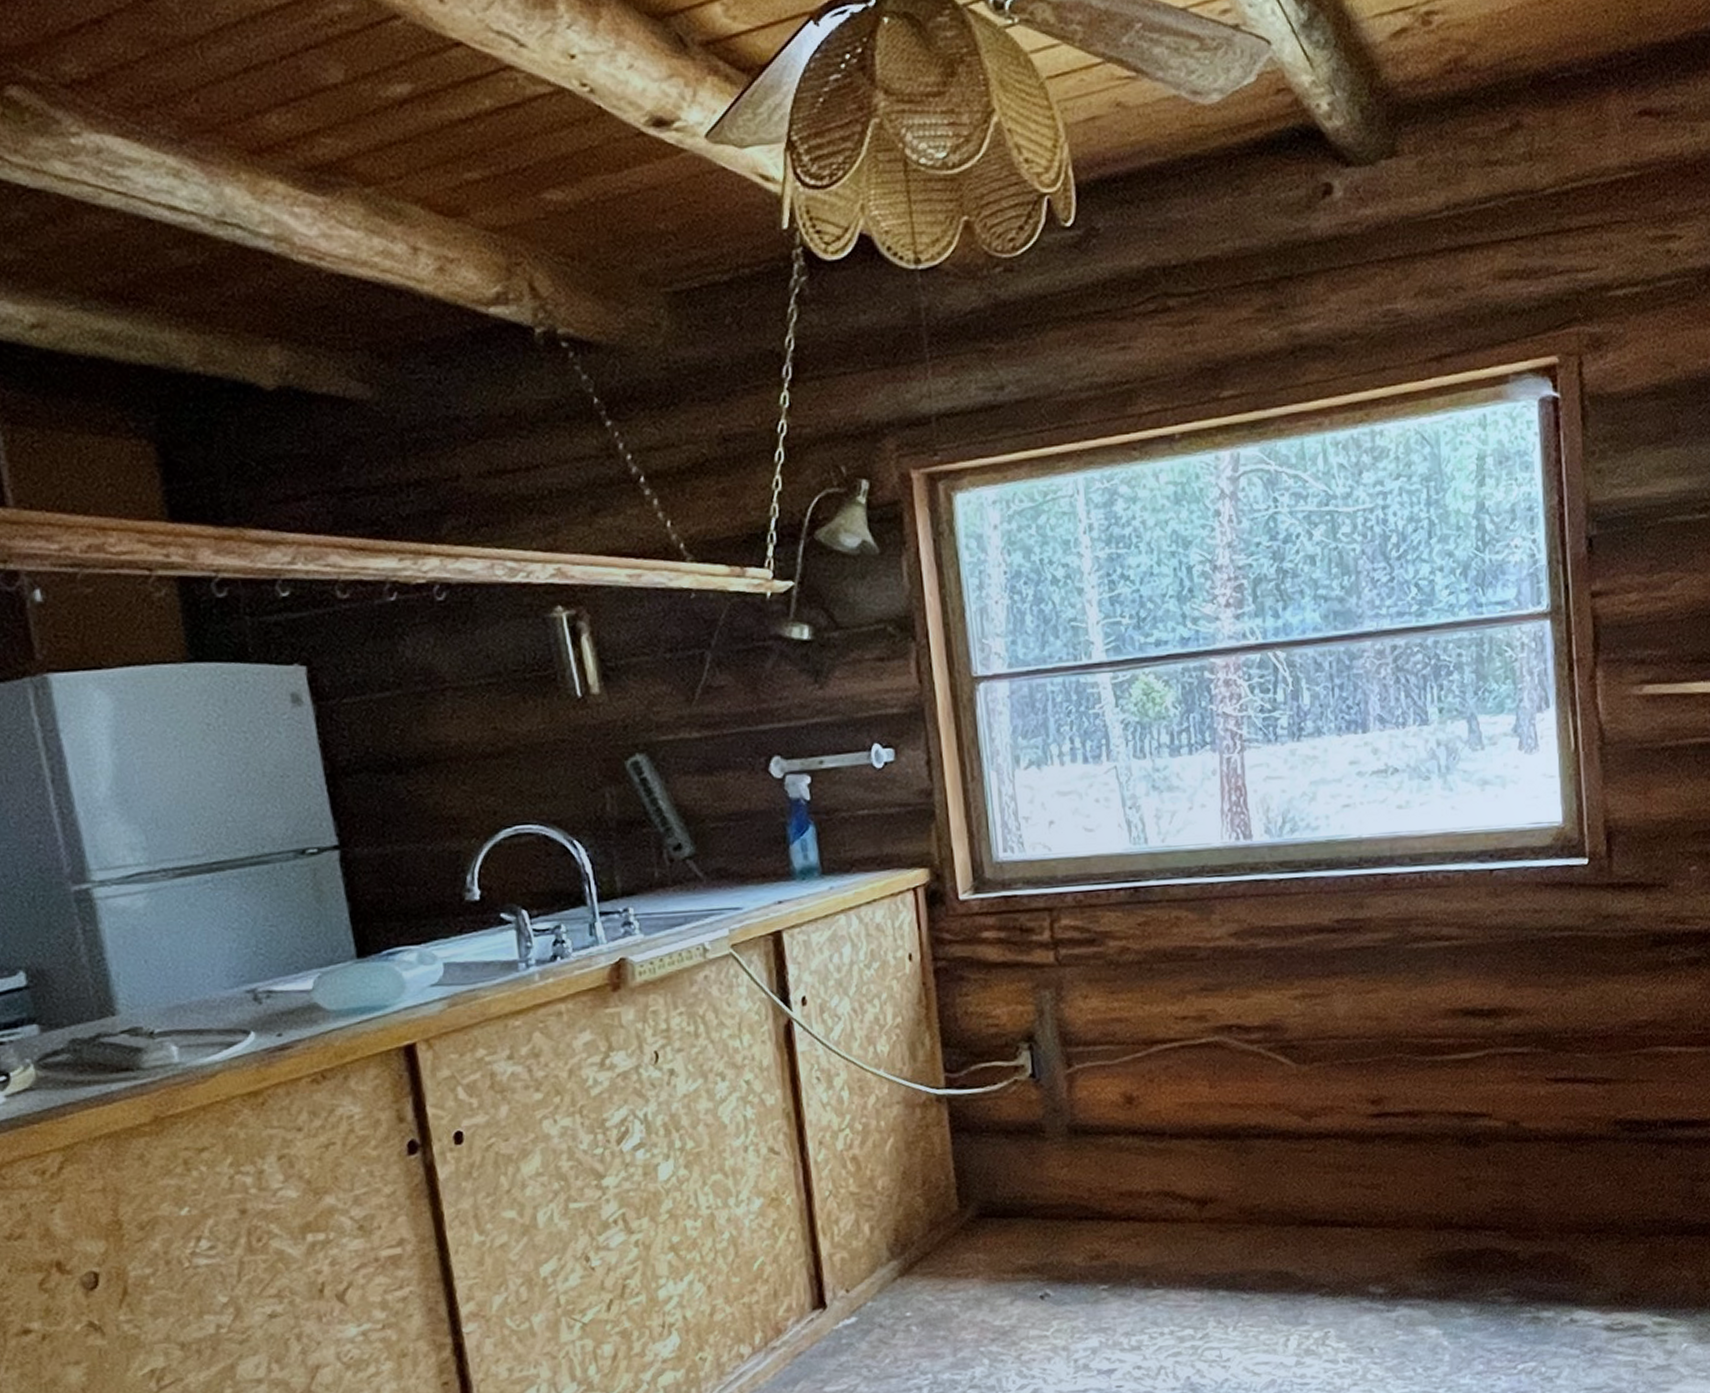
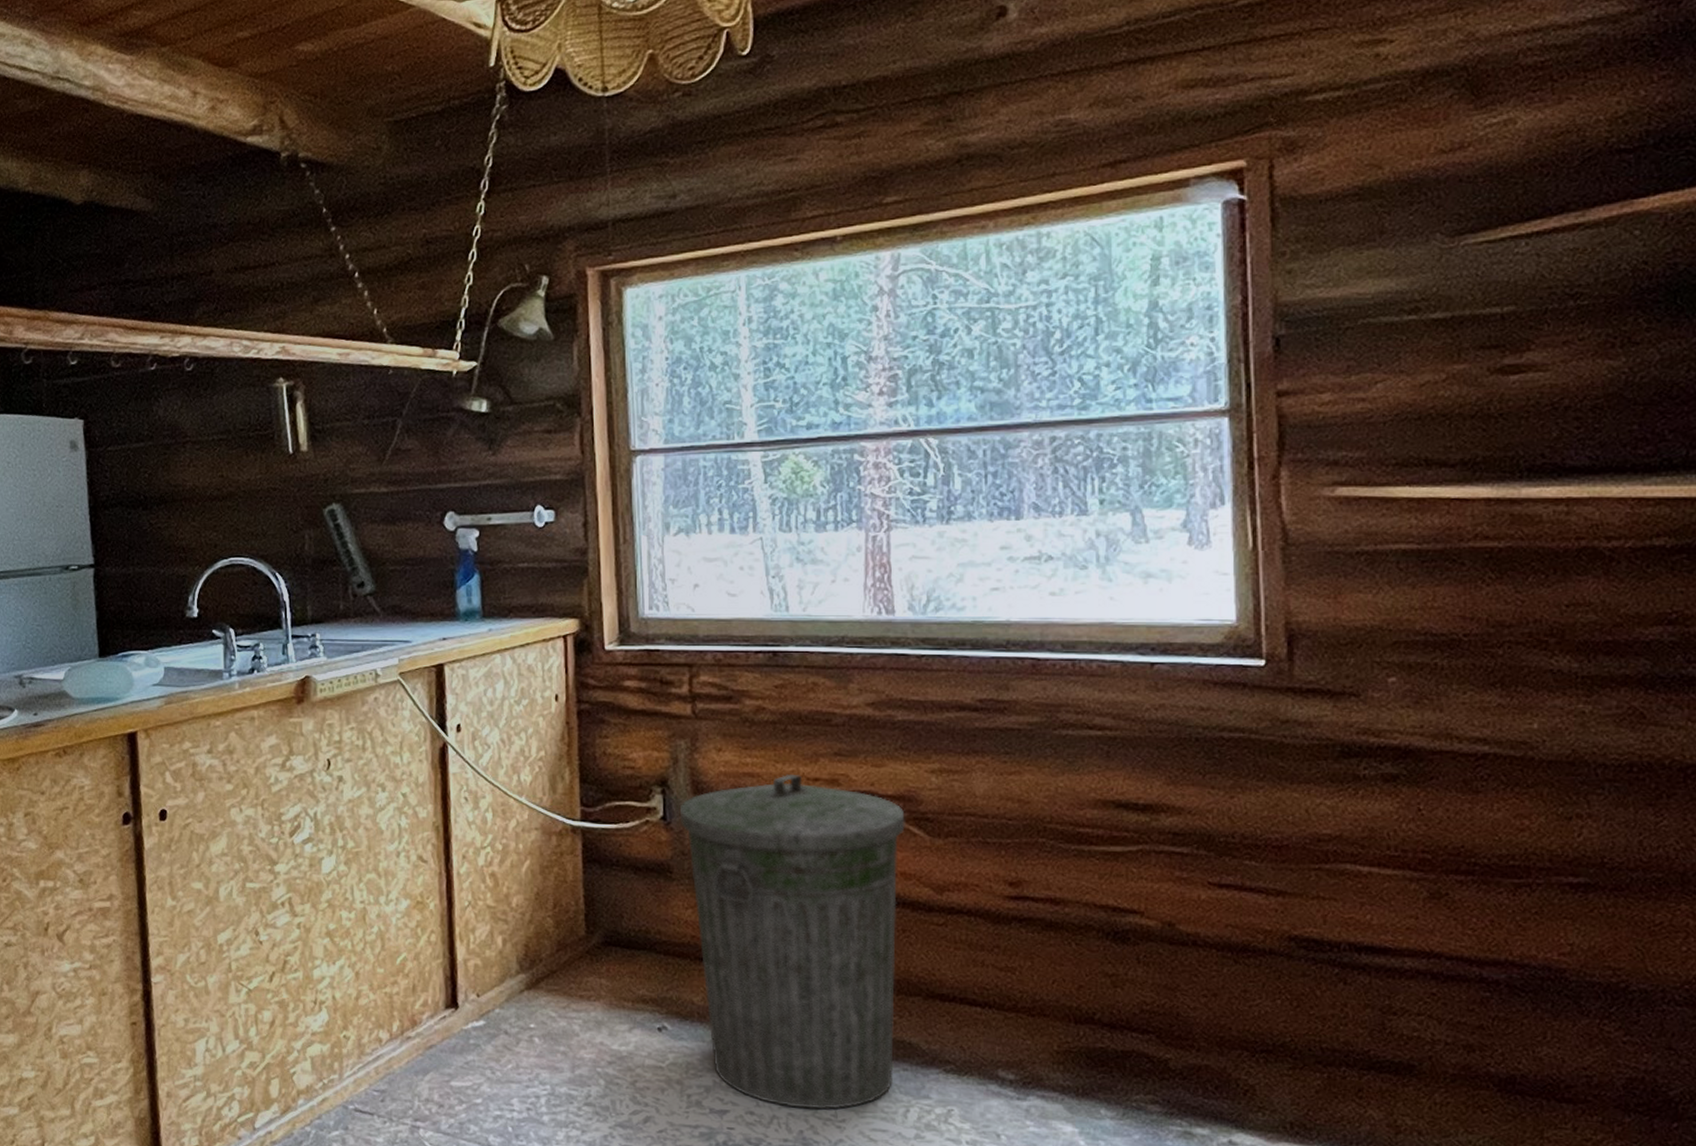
trash can: none [1049,1014,1273,1355] -> present [680,773,905,1110]

